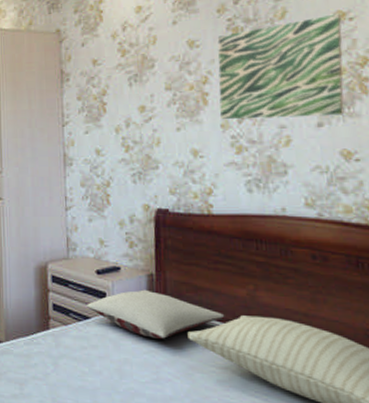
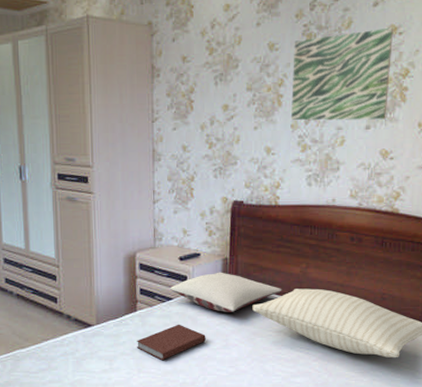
book: none [49,348,132,391] -> present [136,324,206,361]

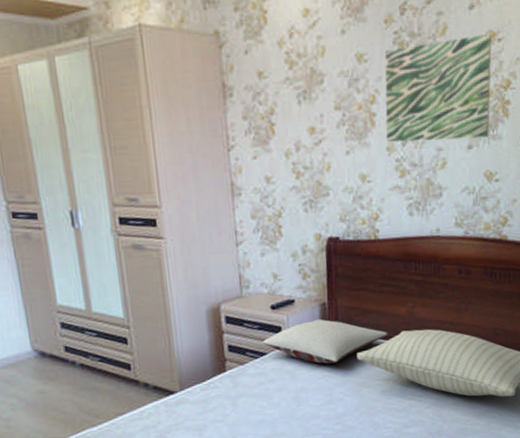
book: present [136,324,206,361] -> none [228,381,308,425]

